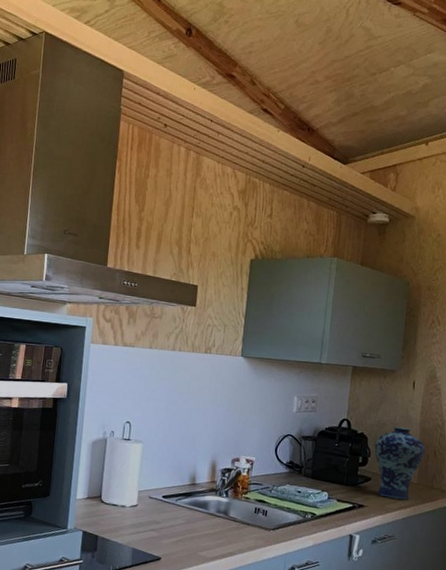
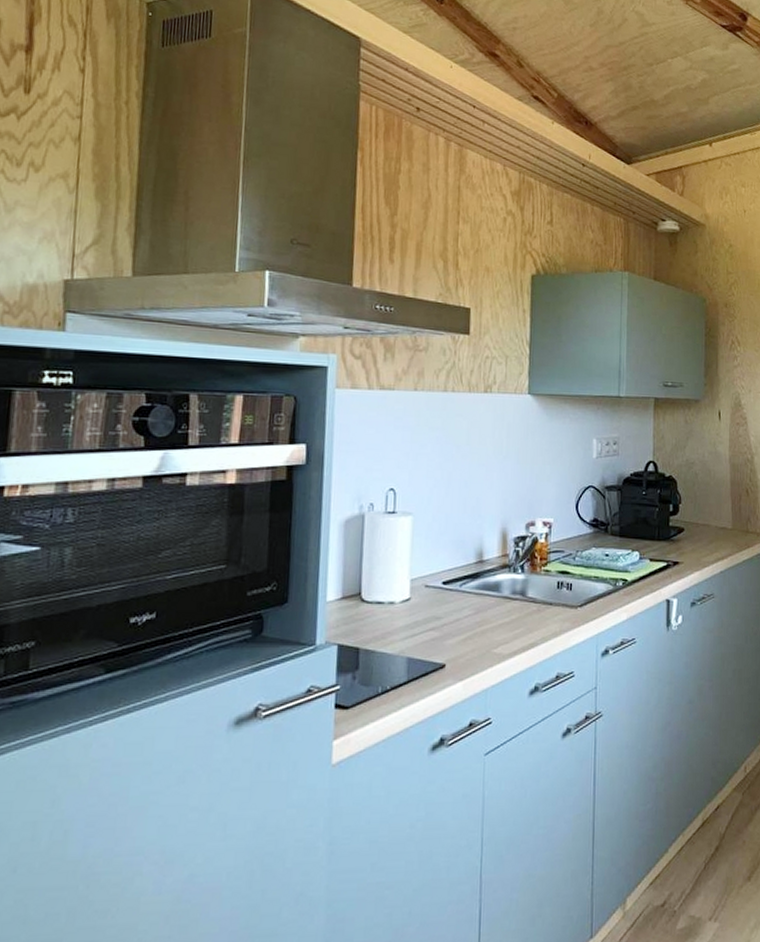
vase: present [374,426,426,500] -> none [685,464,737,550]

